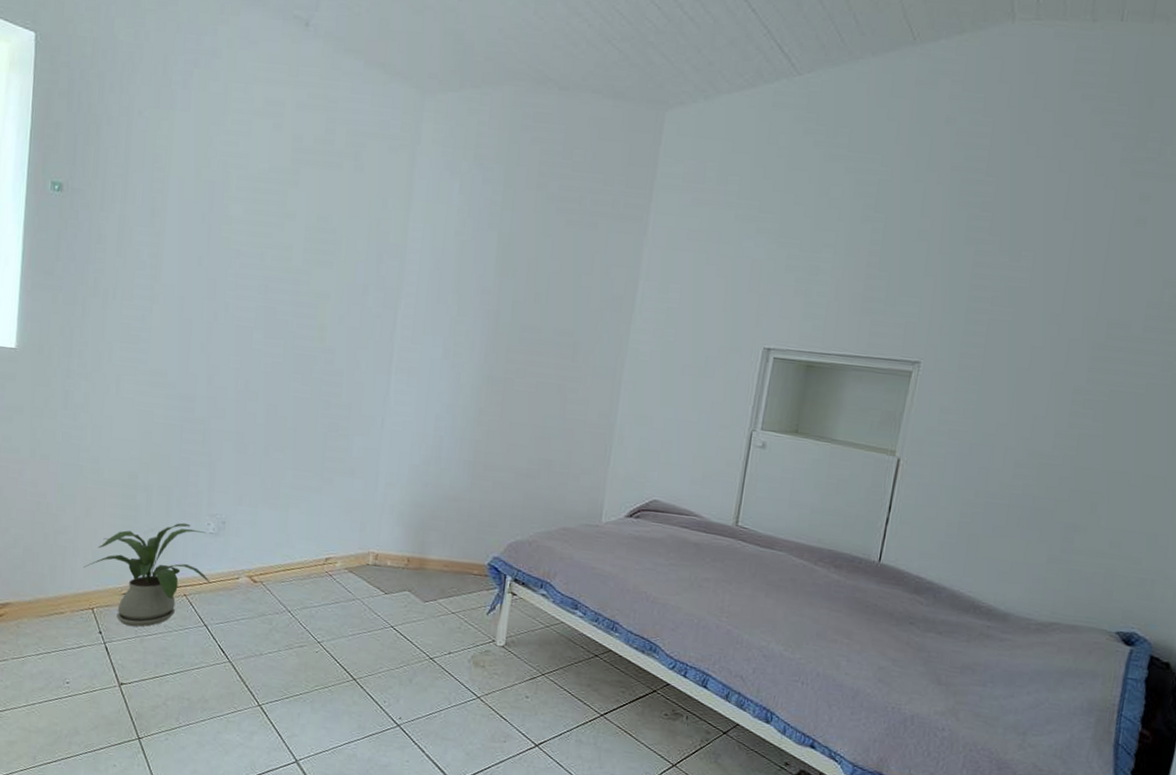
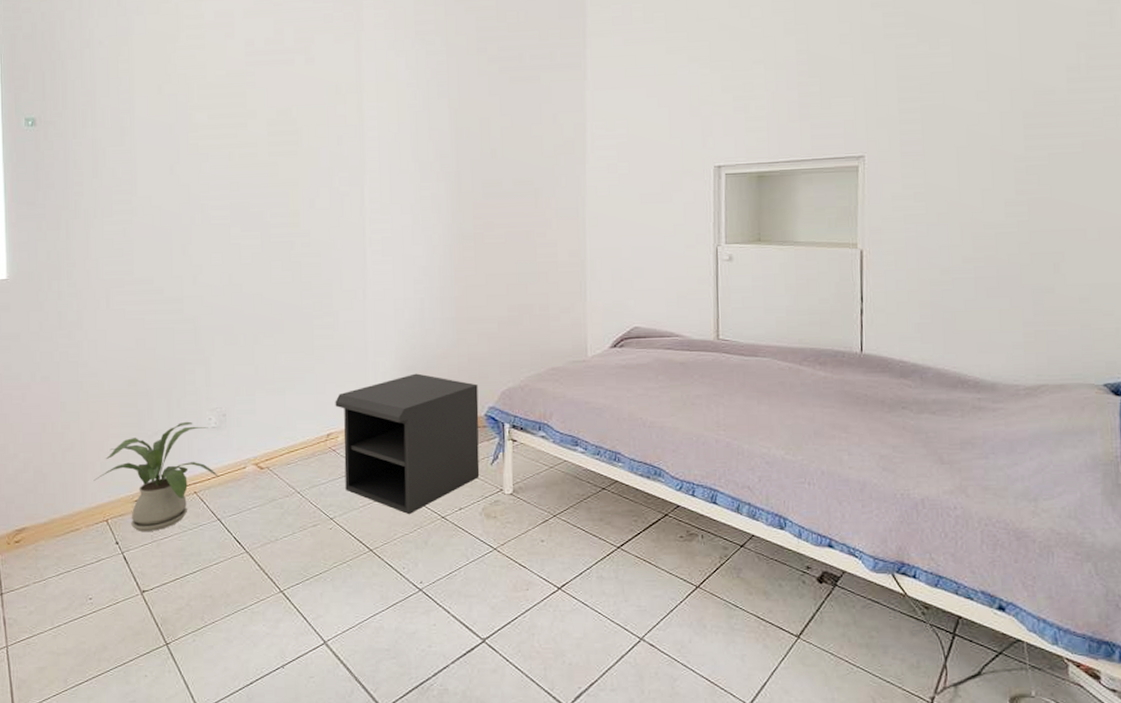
nightstand: none [337,511,486,650] -> present [335,373,480,514]

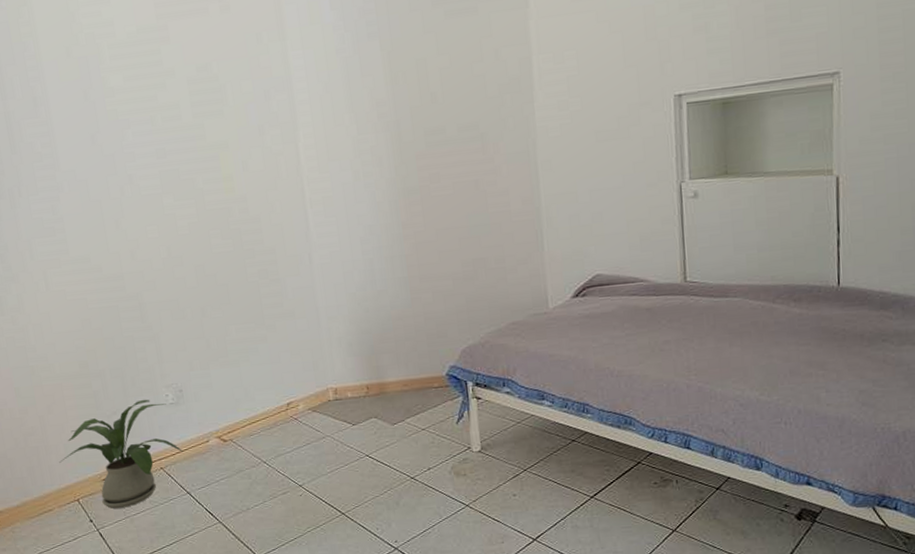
nightstand: present [335,373,480,514] -> none [291,336,446,477]

